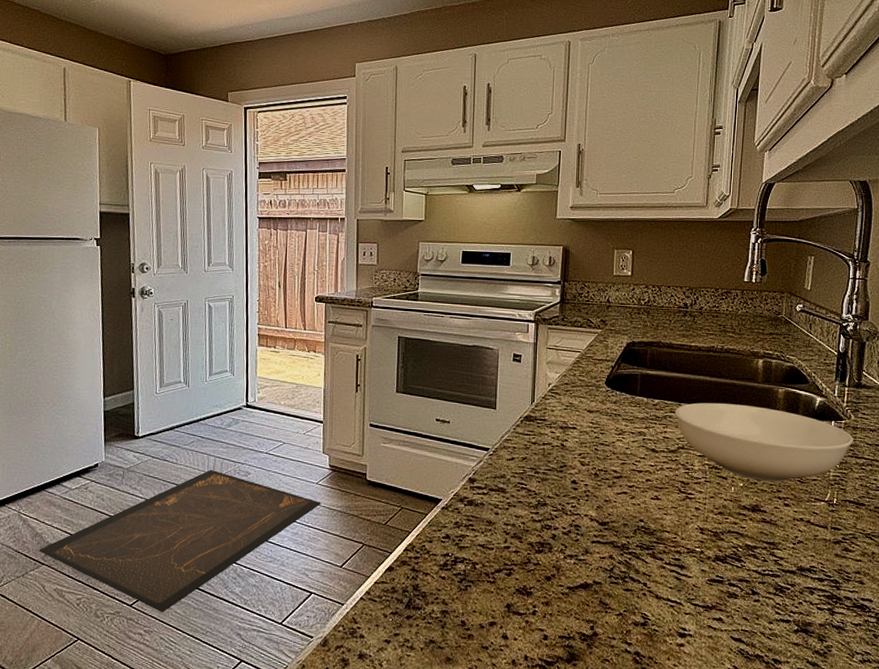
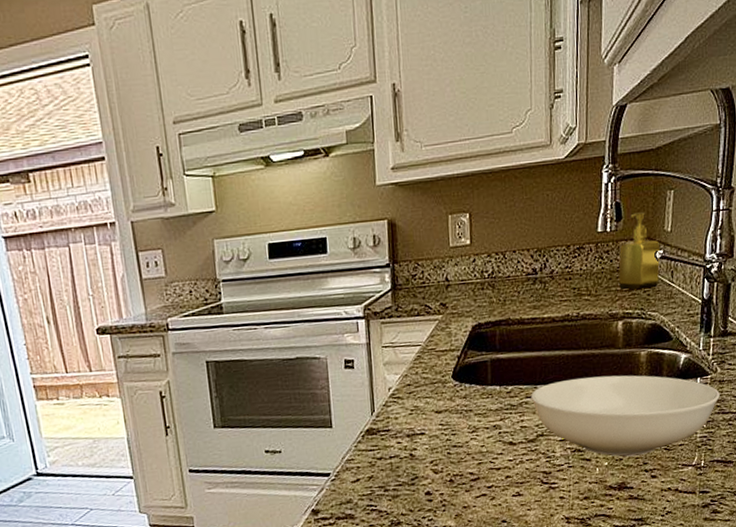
soap dispenser: none [761,270,800,337] -> present [619,212,660,292]

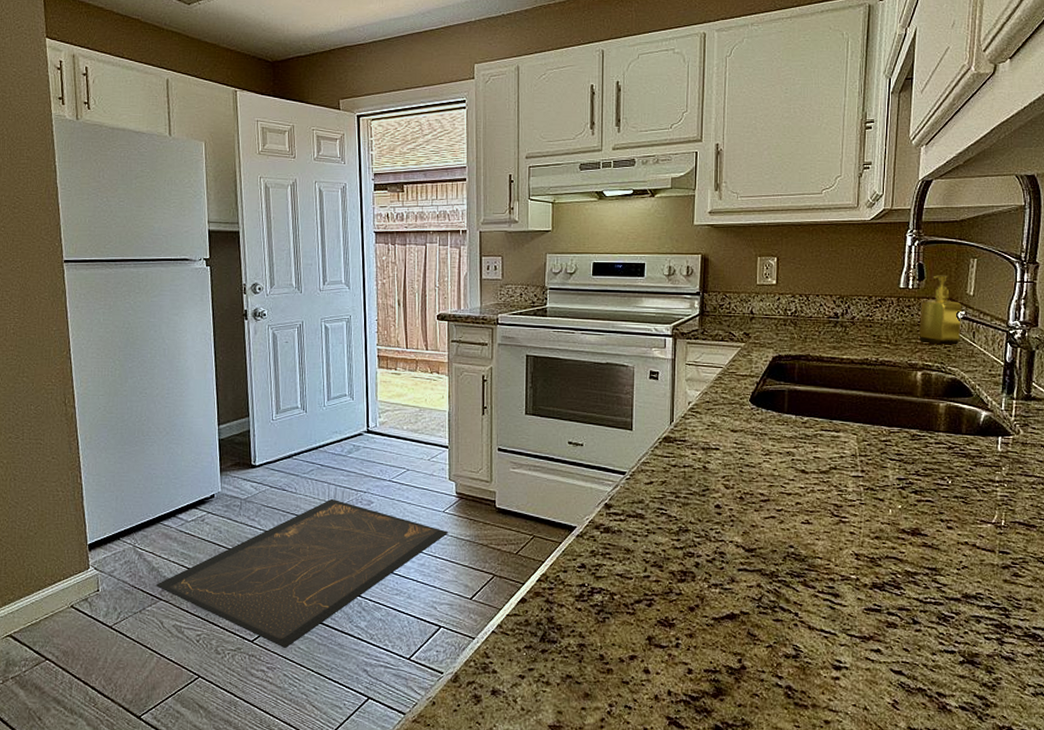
bowl: present [531,375,720,457] -> none [826,419,1022,504]

